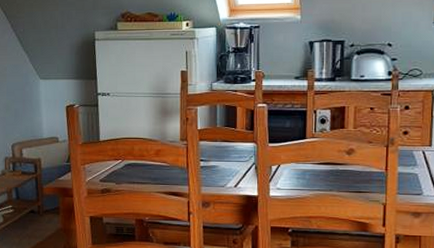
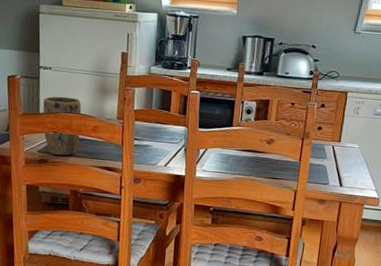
plant pot: none [103,122,143,183] -> present [43,96,82,156]

